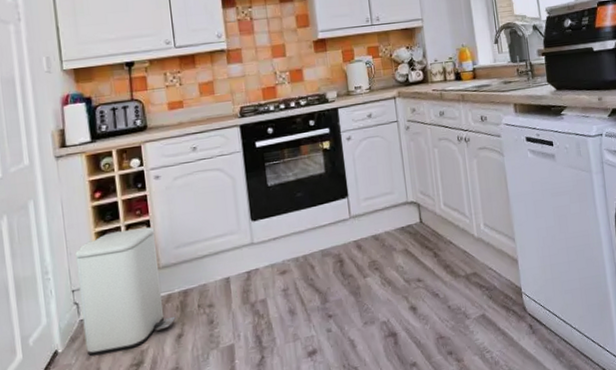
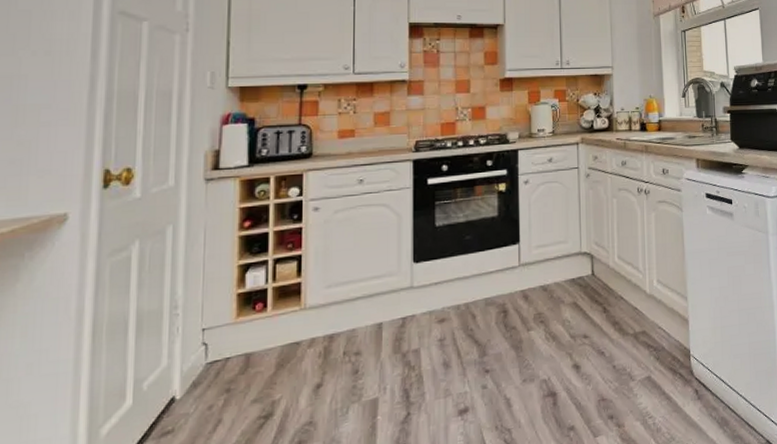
pedal bin: present [75,227,176,356] -> none [209,262,317,405]

